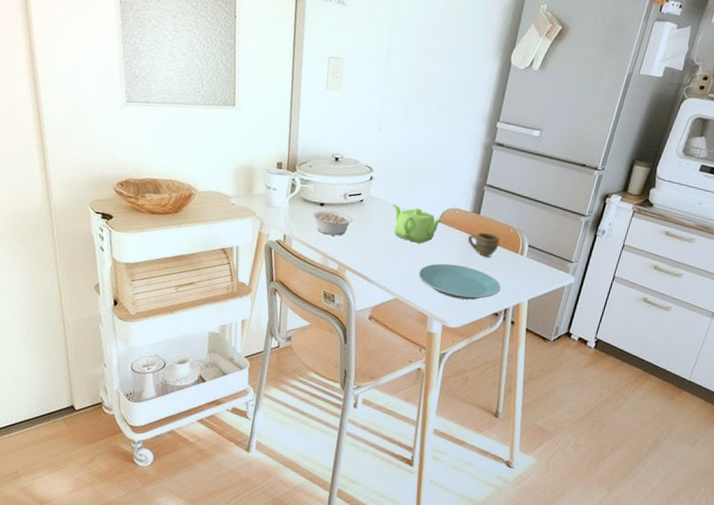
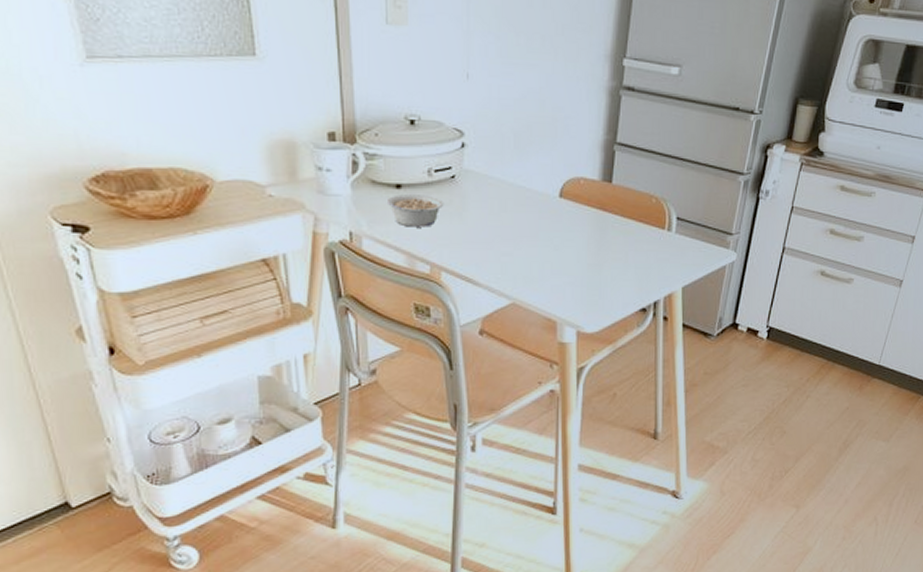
teapot: present [393,204,443,244] -> none [496,178,565,227]
plate: present [418,263,501,300] -> none [540,251,647,295]
cup: present [468,232,501,257] -> none [599,206,641,238]

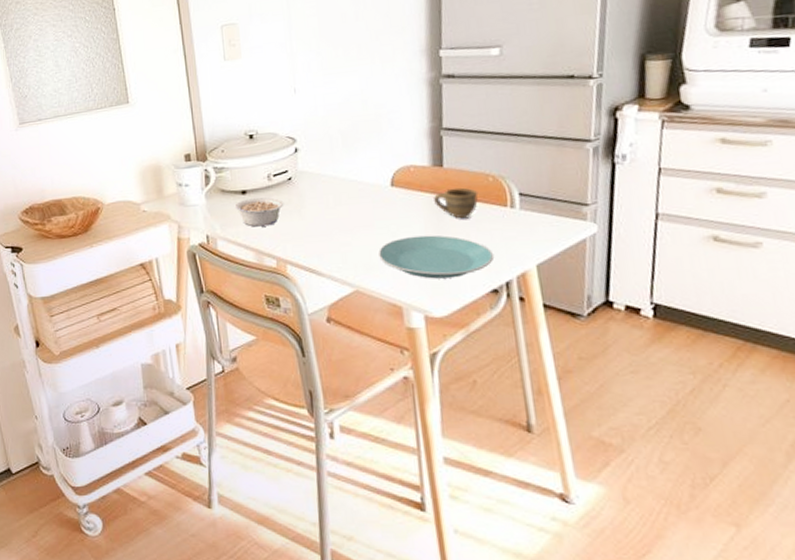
plate: none [540,251,647,295] -> present [378,235,495,279]
cup: none [599,206,641,238] -> present [434,187,479,219]

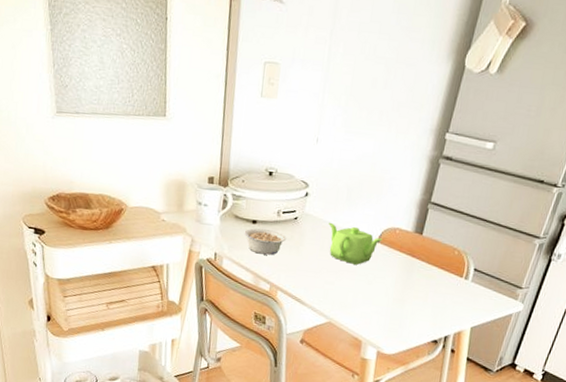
teapot: none [328,174,396,217] -> present [329,222,382,265]
plate: present [378,235,495,279] -> none [354,286,442,326]
cup: present [434,187,479,219] -> none [408,254,444,281]

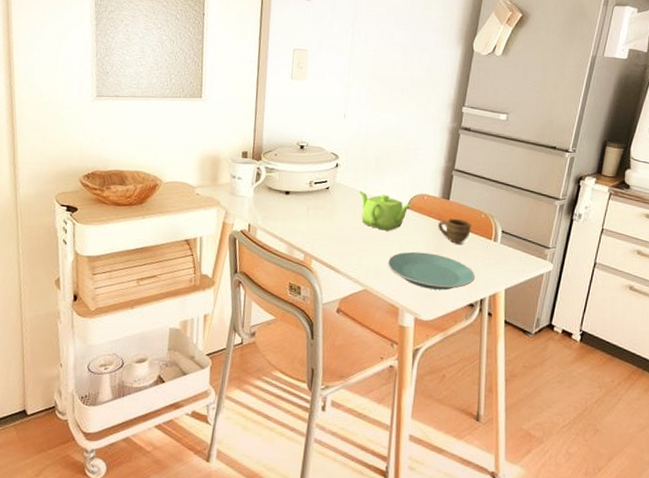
legume: present [244,228,287,255] -> none [277,199,319,225]
plate: none [354,286,442,326] -> present [388,251,476,290]
cup: none [408,254,444,281] -> present [438,218,472,244]

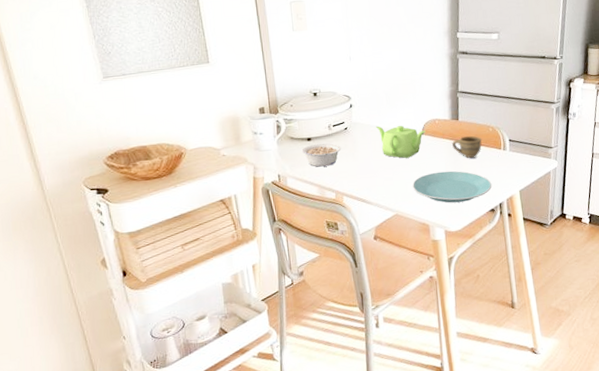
legume: none [277,199,319,225] -> present [301,143,342,167]

